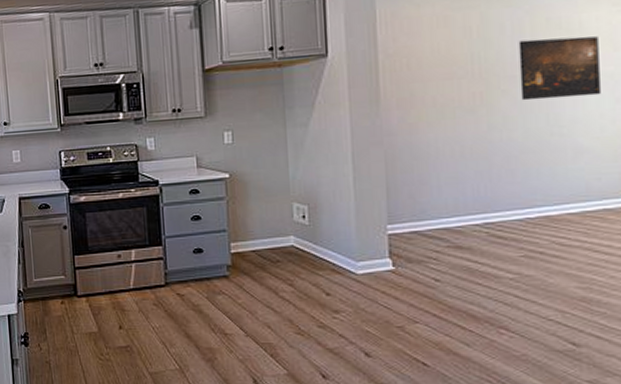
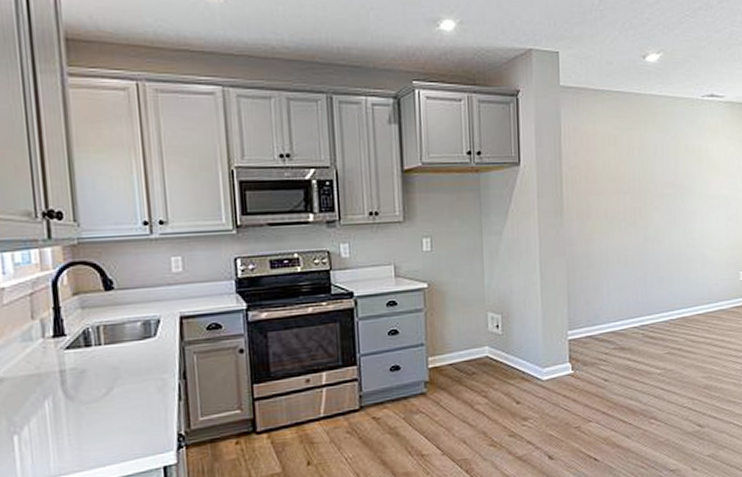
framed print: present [518,36,602,101] -> none [666,162,720,216]

